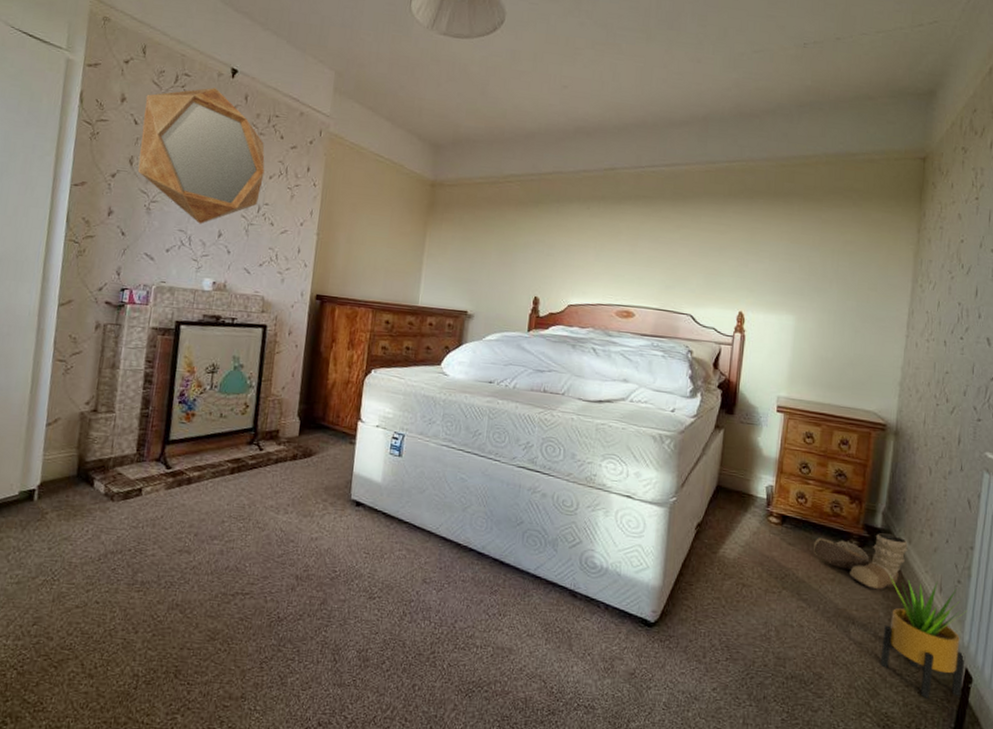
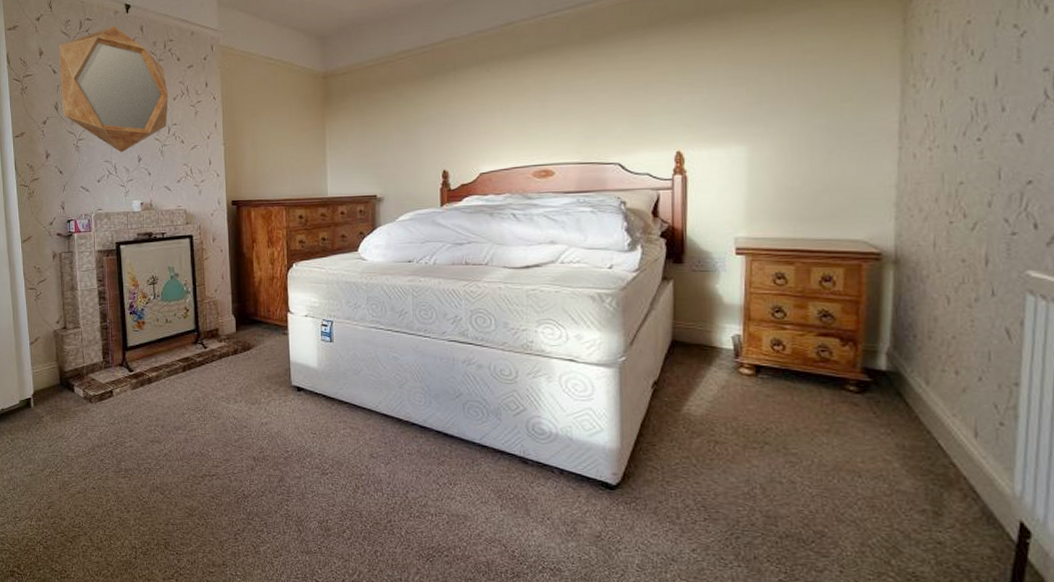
boots: present [814,533,908,590] -> none [799,376,925,439]
potted plant: present [880,575,967,699] -> none [899,421,1019,556]

